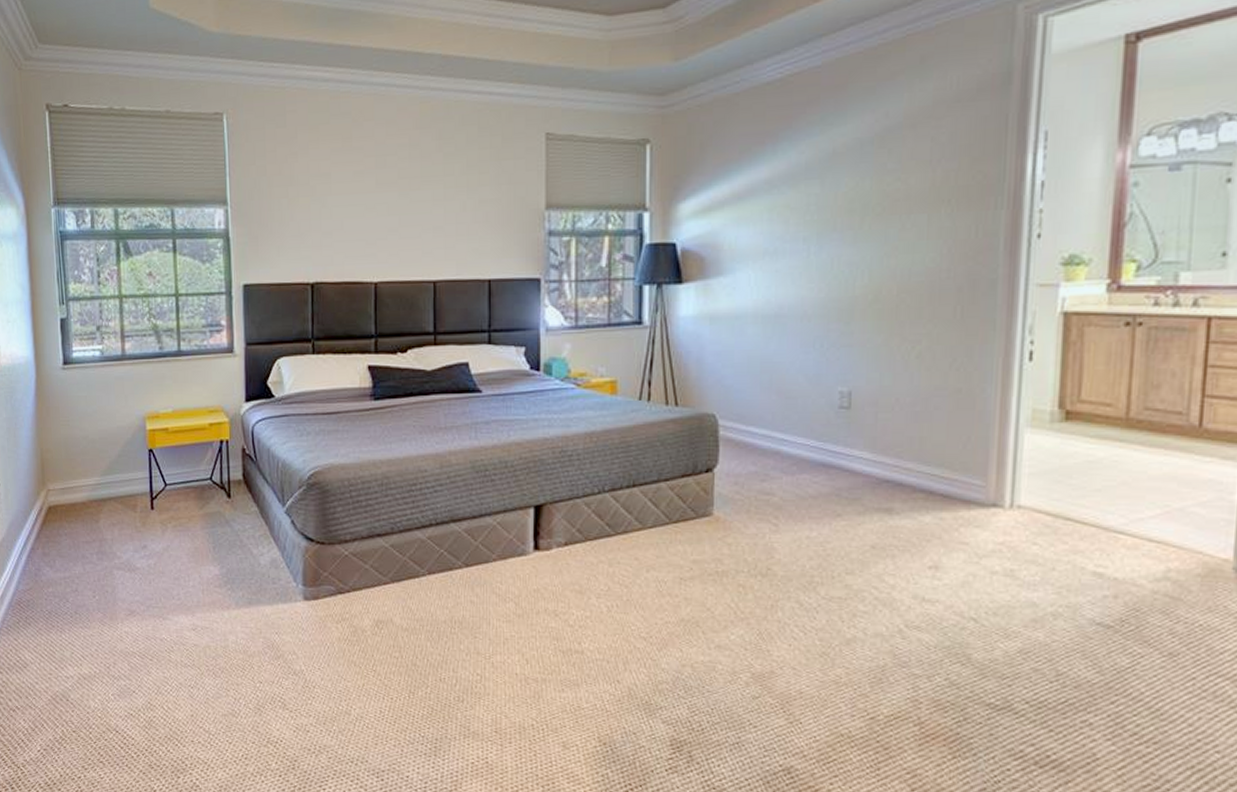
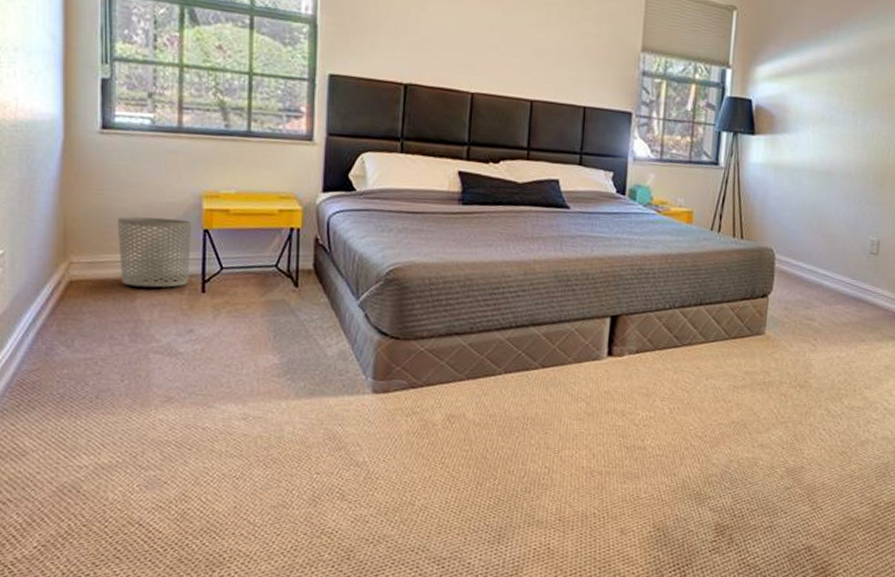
waste bin: none [80,441,140,508] -> present [117,216,192,288]

